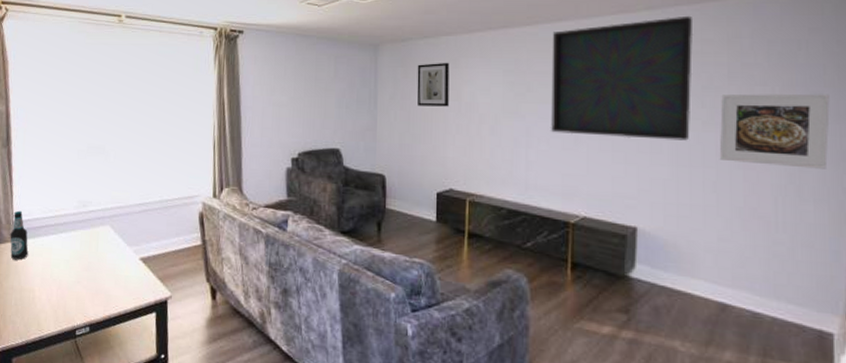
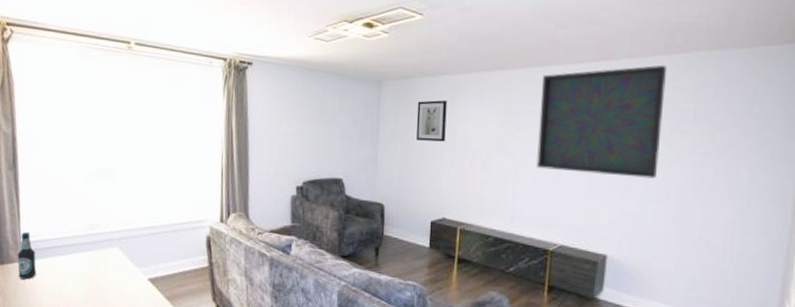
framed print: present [719,93,830,169] -> none [681,138,778,206]

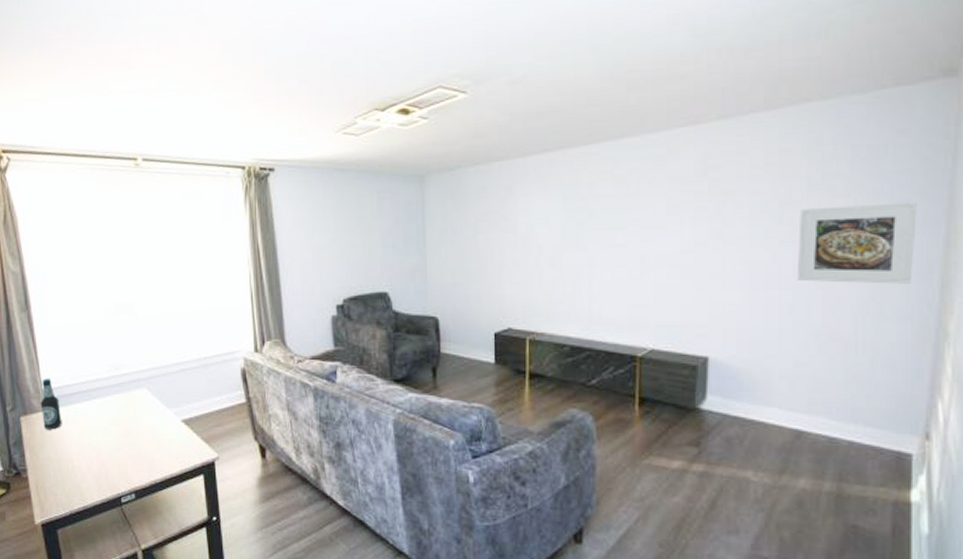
wall art: present [416,100,447,142] -> none [468,190,504,241]
television: present [535,65,667,179] -> none [614,123,771,263]
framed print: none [681,138,778,206] -> present [796,202,917,284]

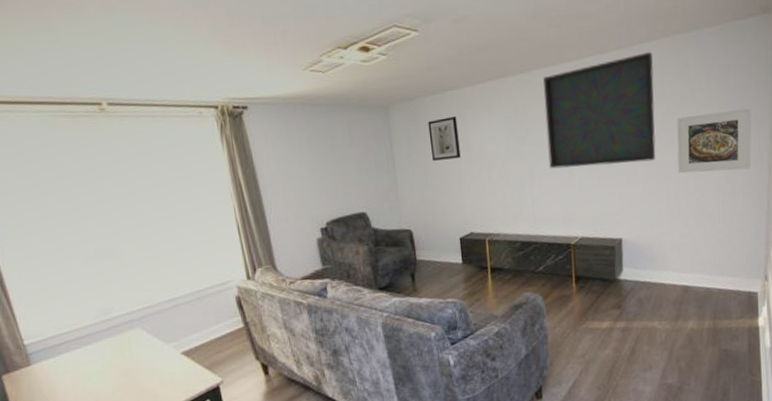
bottle: present [40,378,62,430] -> none [22,332,52,384]
wall art: none [468,190,504,241] -> present [428,115,461,161]
television: none [614,123,771,263] -> present [543,51,656,169]

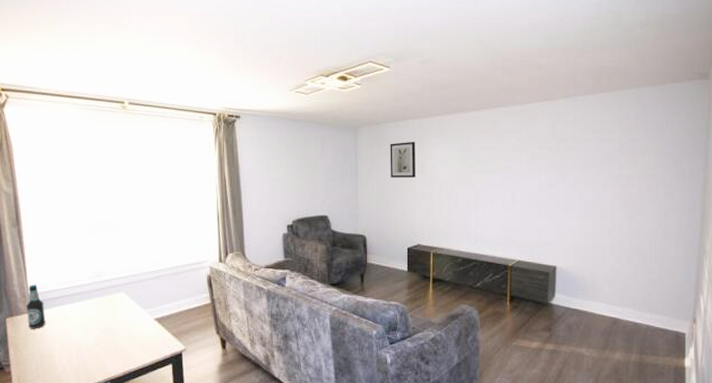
bottle: none [22,332,52,384] -> present [26,284,46,329]
television: present [543,51,656,169] -> none [493,102,596,199]
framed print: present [677,108,752,173] -> none [613,161,686,216]

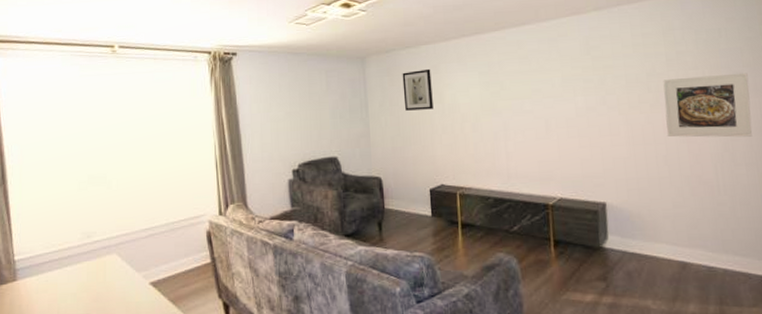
bottle: present [26,284,46,329] -> none [11,248,32,300]
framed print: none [613,161,686,216] -> present [663,72,752,138]

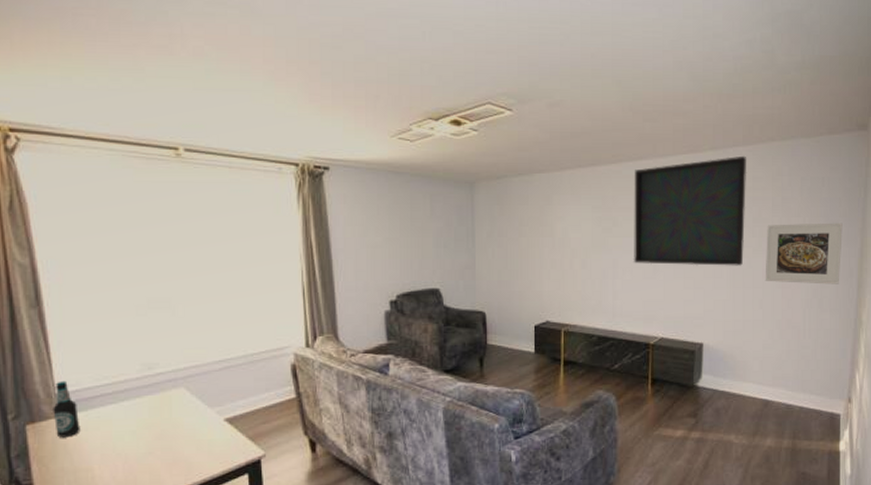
bottle: none [11,248,32,300] -> present [53,380,80,438]
wall art: present [402,68,433,111] -> none [513,199,543,243]
television: none [518,13,641,126] -> present [633,155,747,266]

